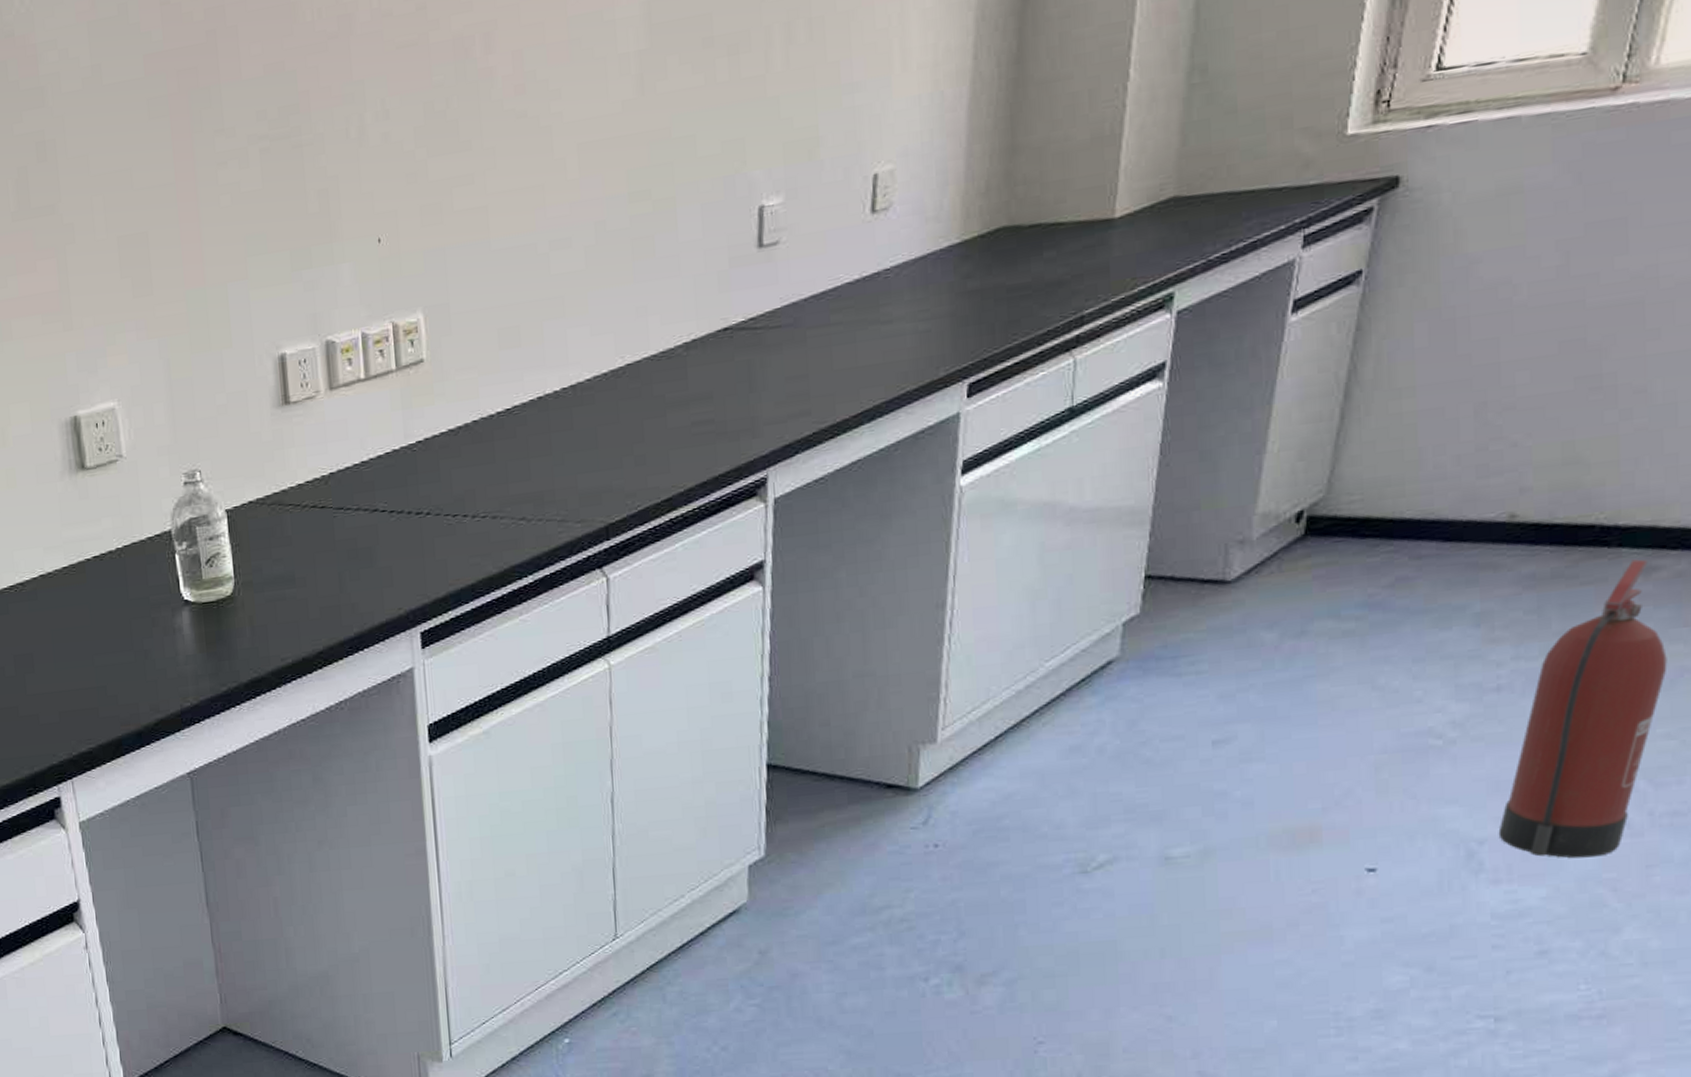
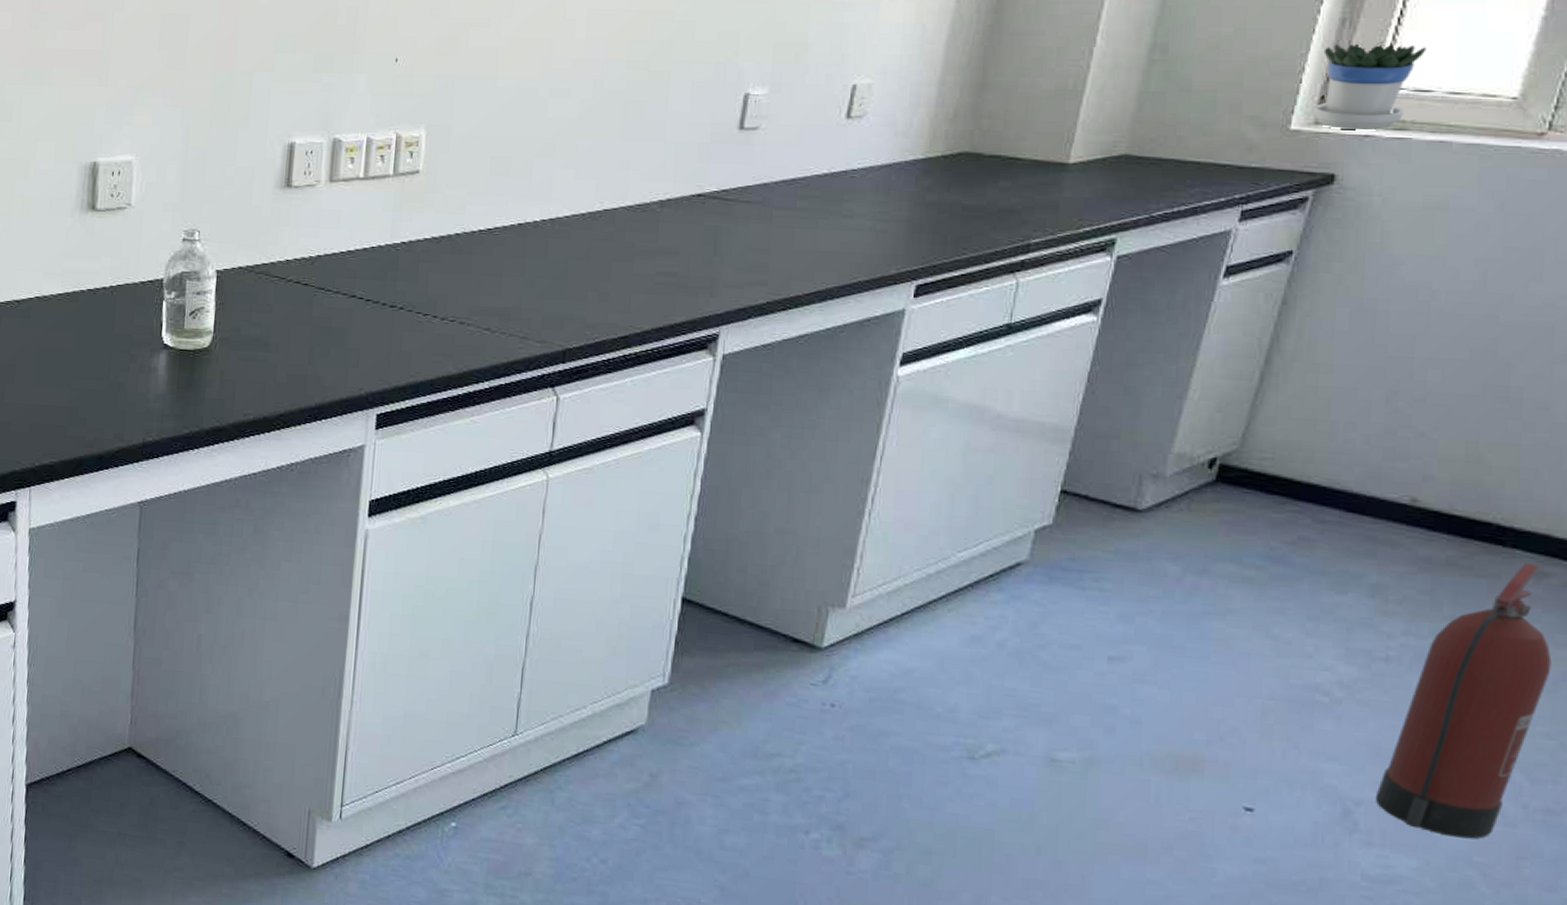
flowerpot: none [1368,13,1486,125] -> present [1312,42,1427,131]

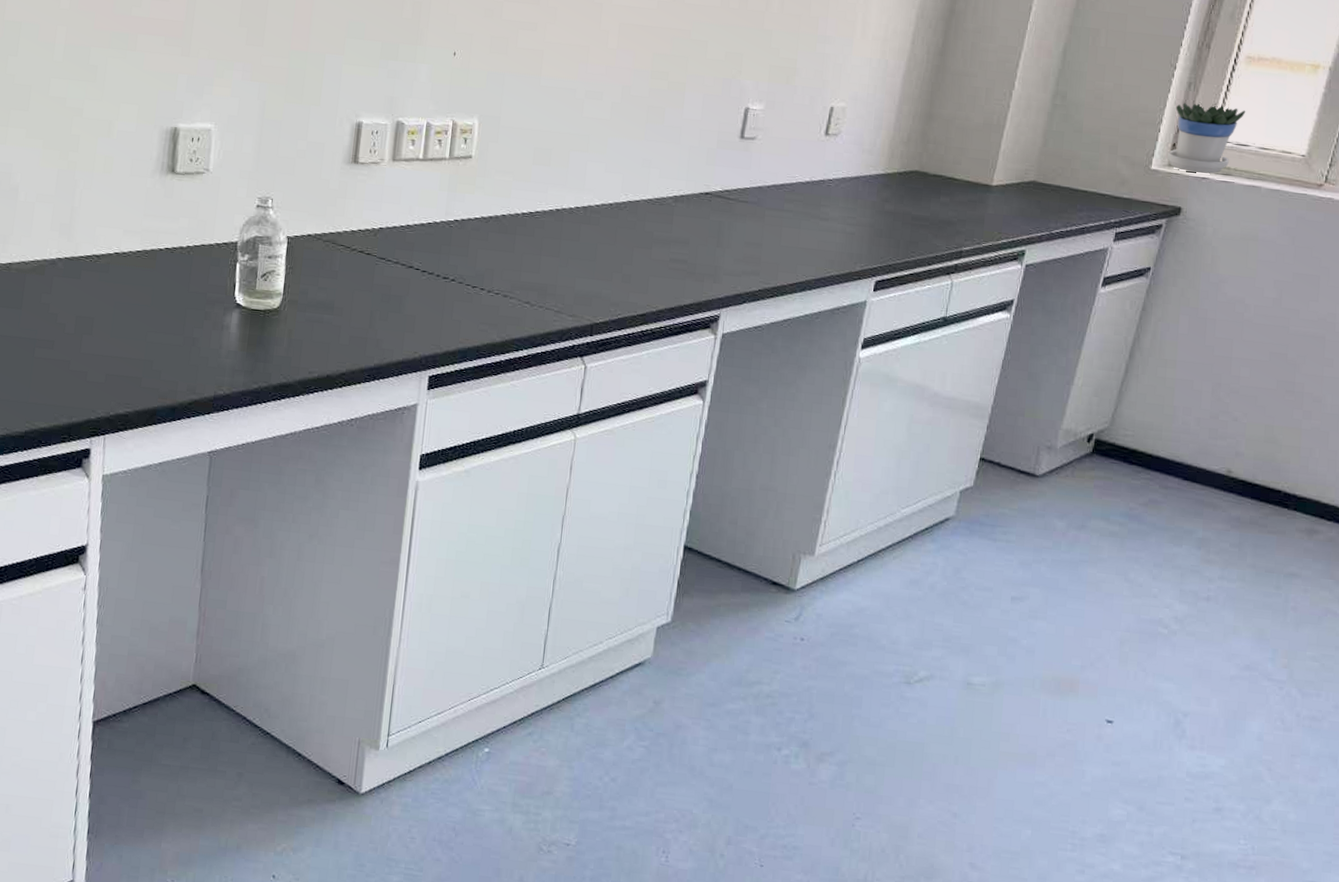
fire extinguisher: present [1375,562,1552,839] -> none [1197,522,1318,741]

